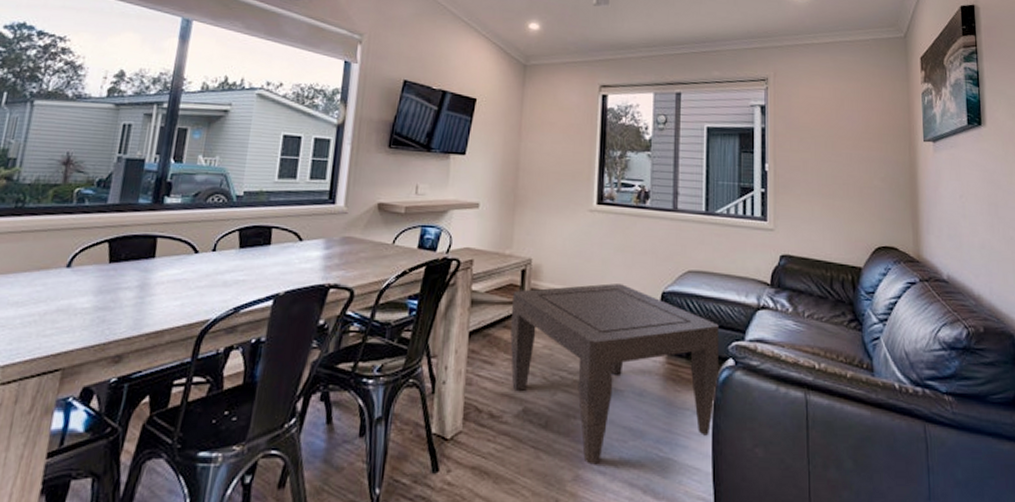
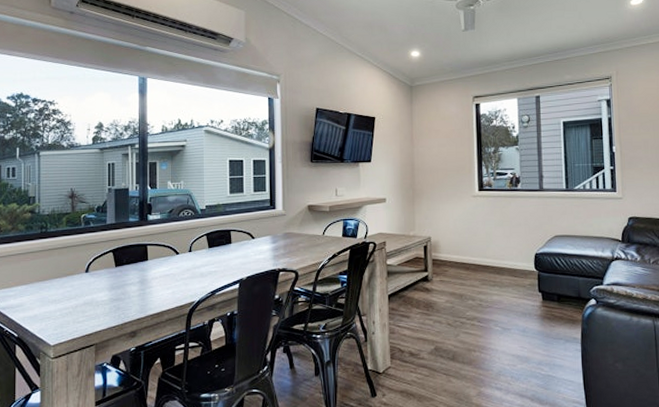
coffee table: present [510,283,719,465] -> none [419,250,584,384]

